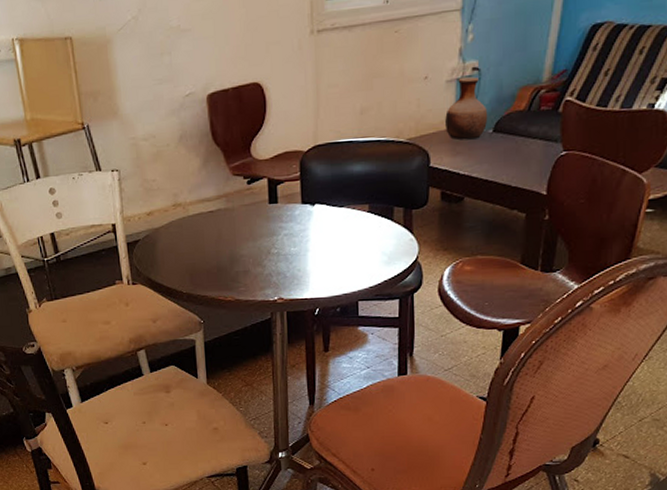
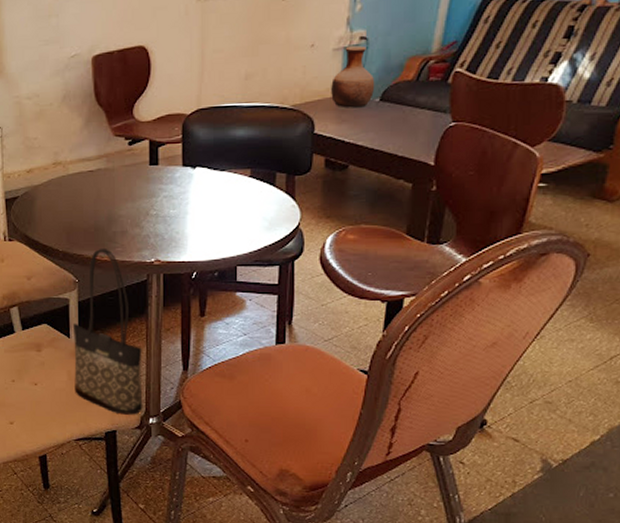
tote bag: none [199,288,272,450] -> present [72,247,143,415]

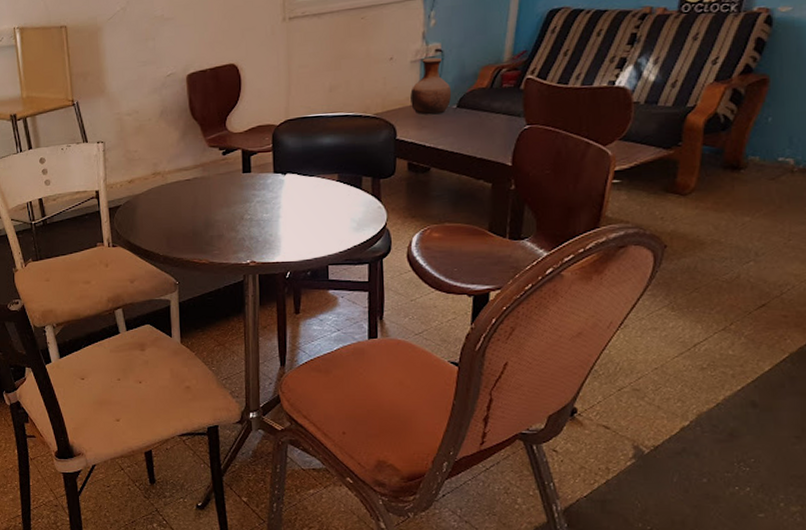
tote bag: present [72,247,143,415] -> none [174,251,243,410]

